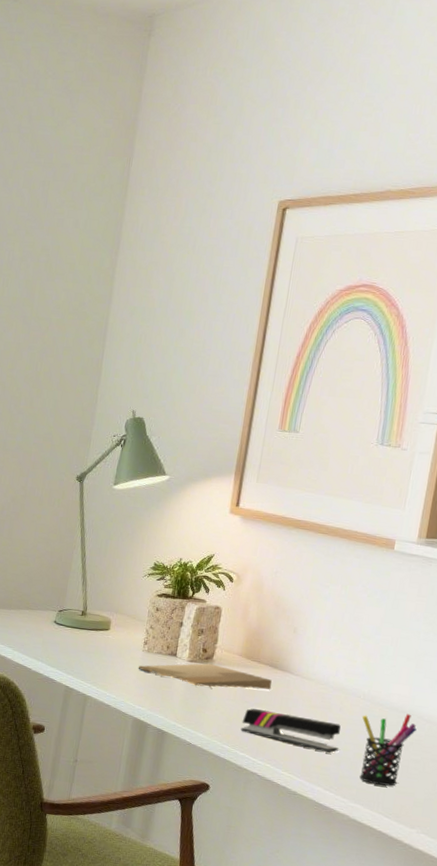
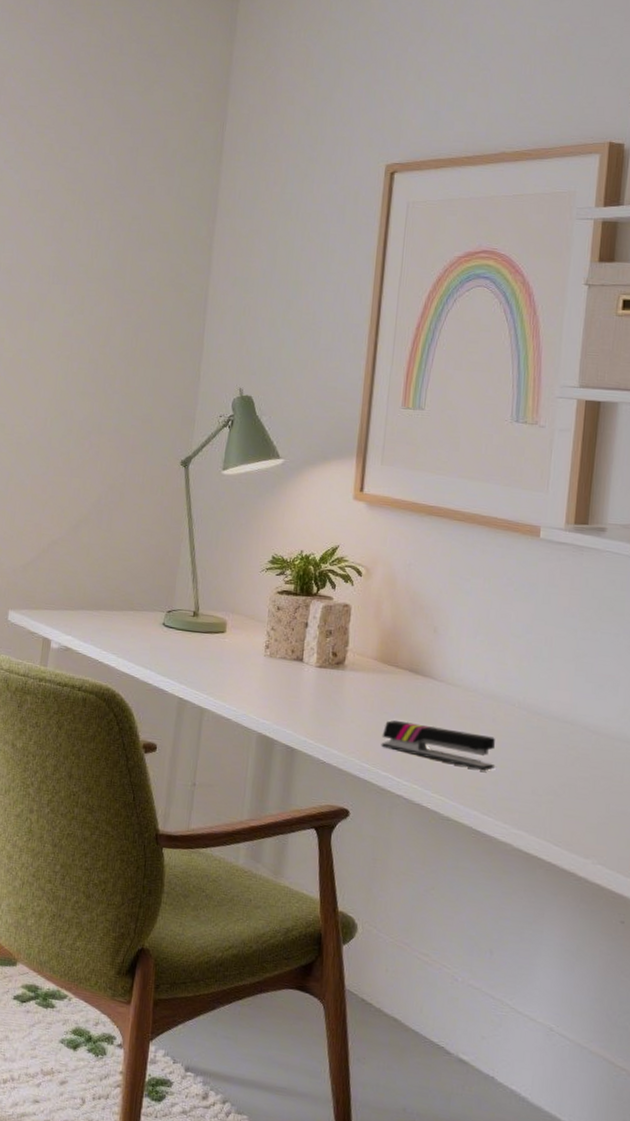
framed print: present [138,663,272,690] -> none [260,669,414,698]
pen holder: present [359,713,417,786] -> none [518,723,582,809]

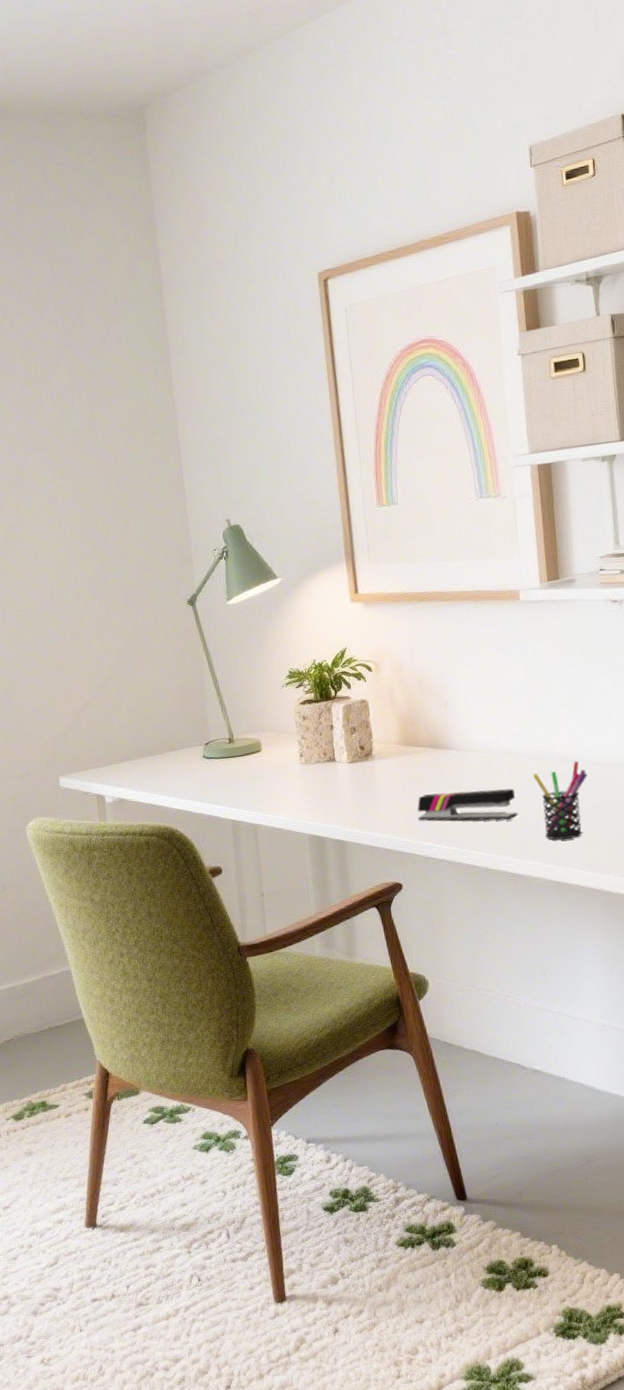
pen holder: none [518,723,582,809] -> present [532,760,587,840]

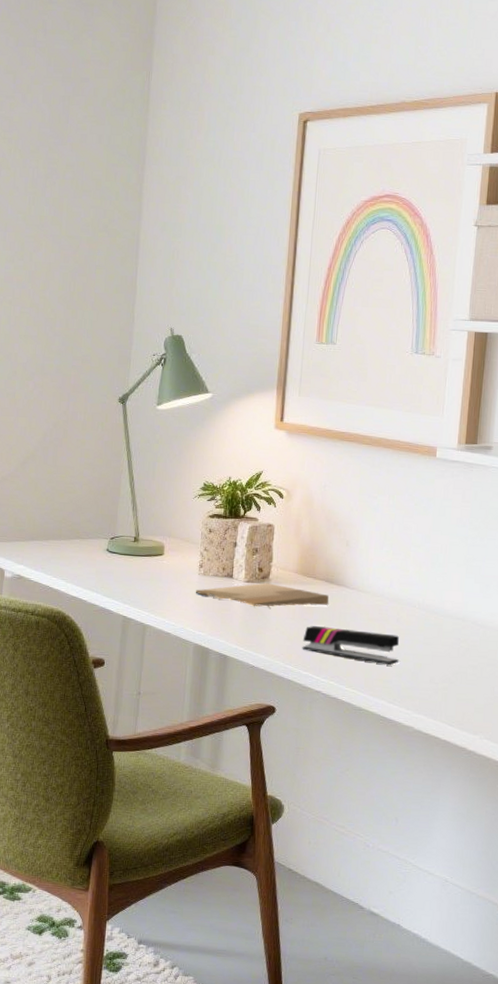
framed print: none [300,759,438,786] -> present [195,583,330,608]
pen holder: present [532,760,587,840] -> none [418,620,472,694]

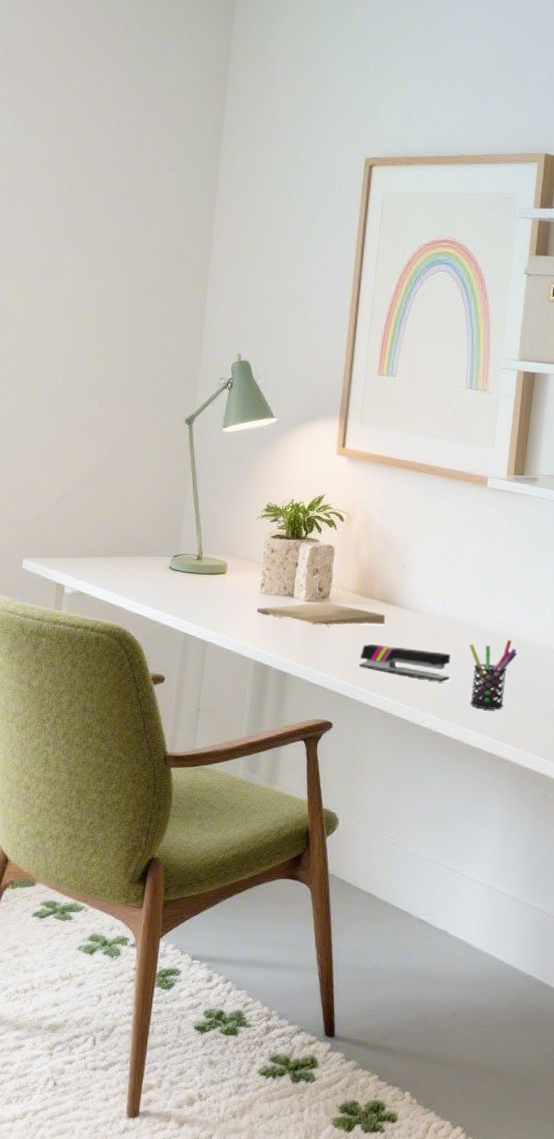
pen holder: none [418,620,472,694] -> present [468,639,517,710]

